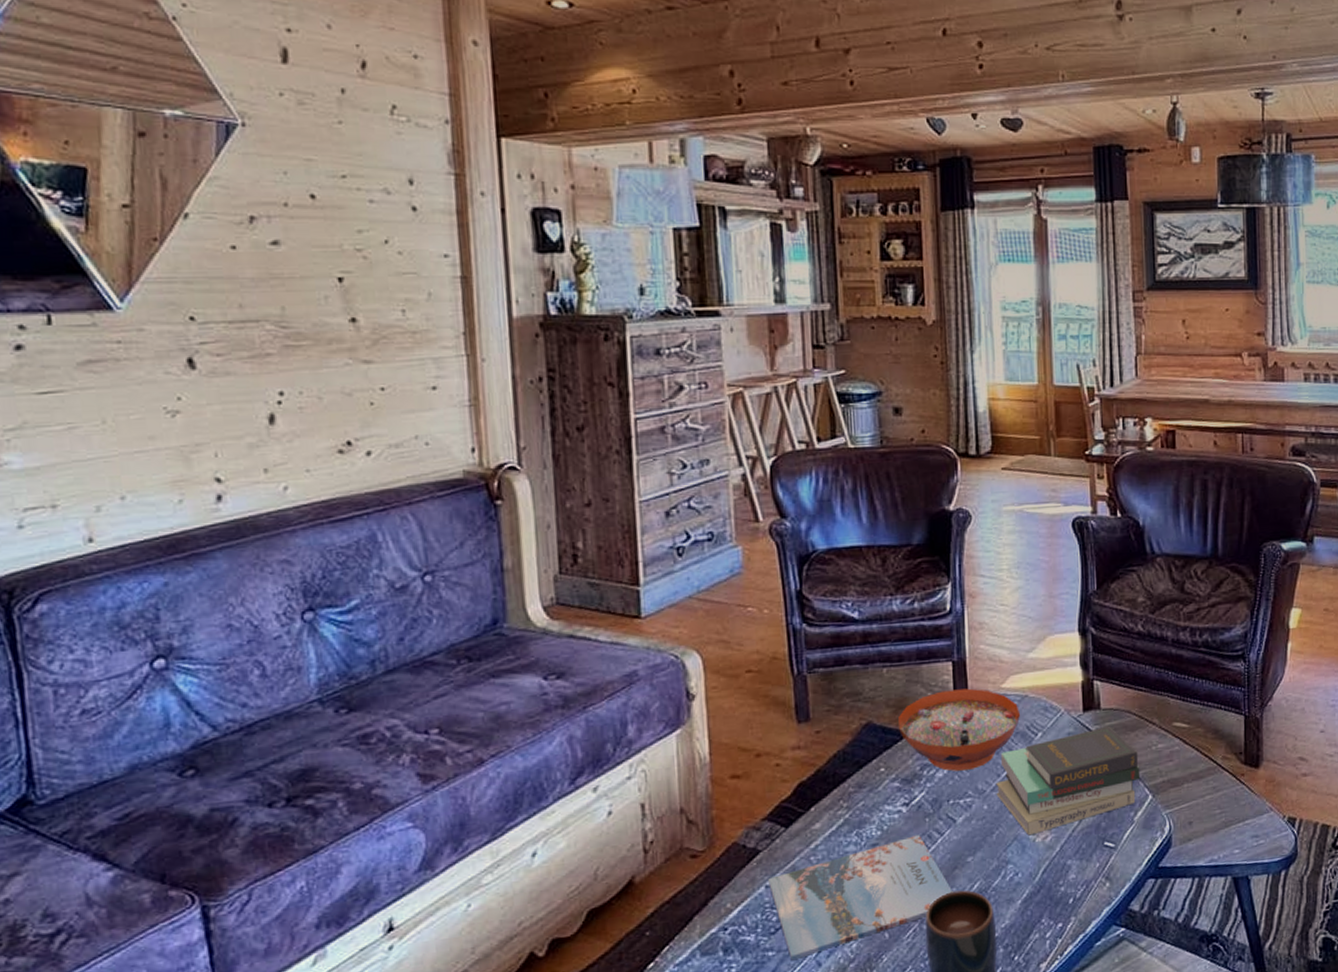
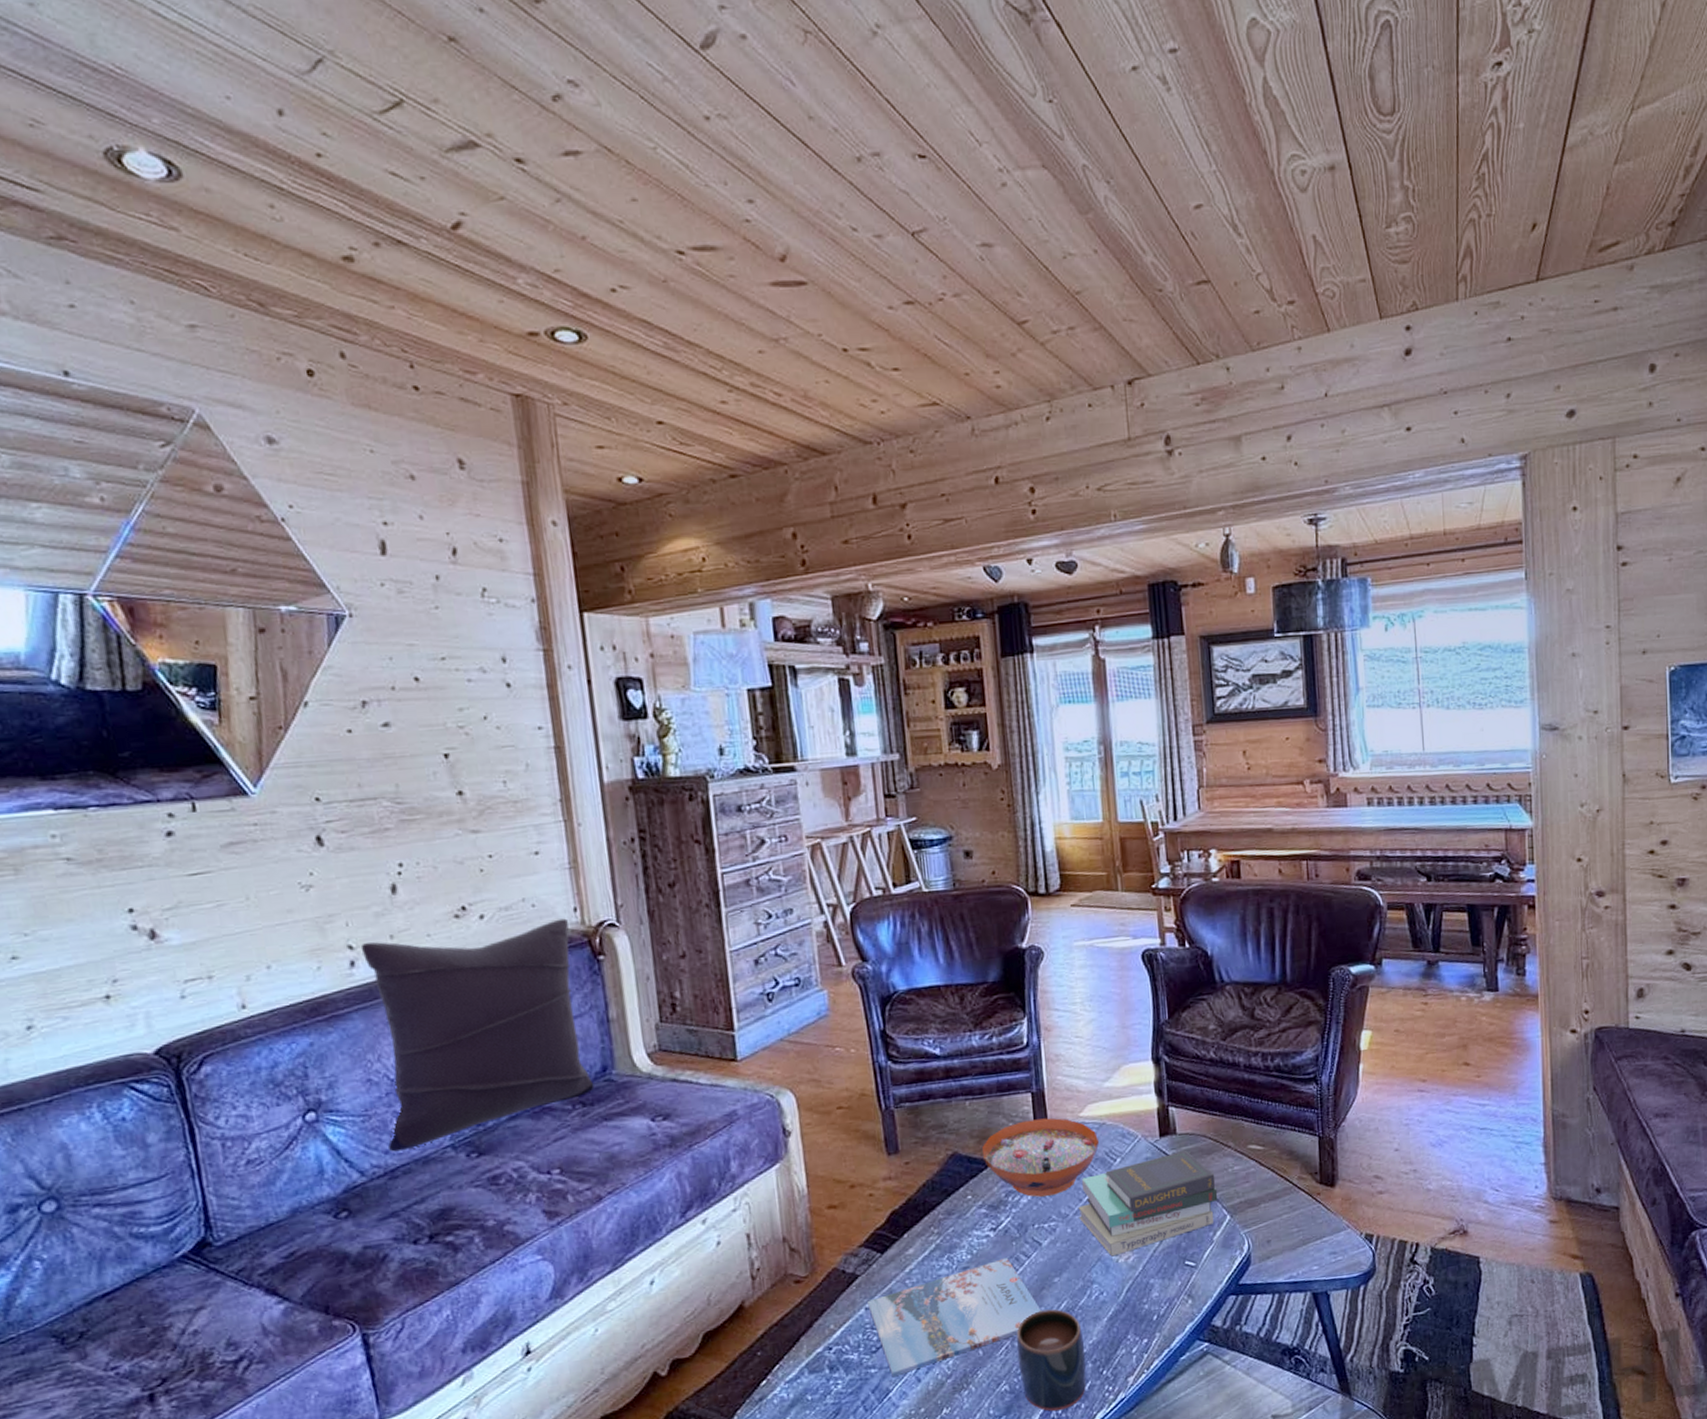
pillow: none [230,459,483,705] -> present [360,918,595,1152]

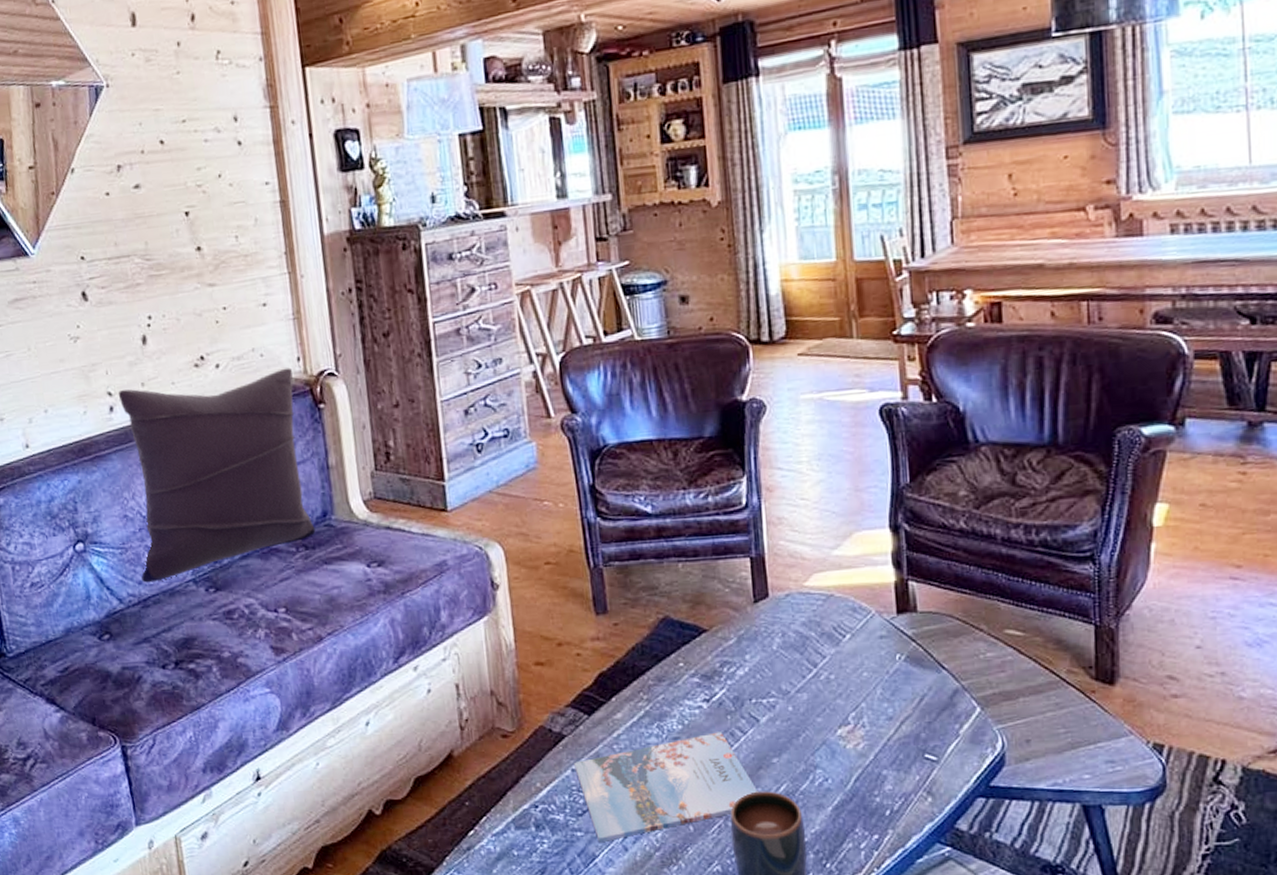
decorative bowl: present [982,1118,1100,1197] -> none [696,585,827,670]
books: present [1078,1151,1218,1257] -> none [801,631,966,741]

